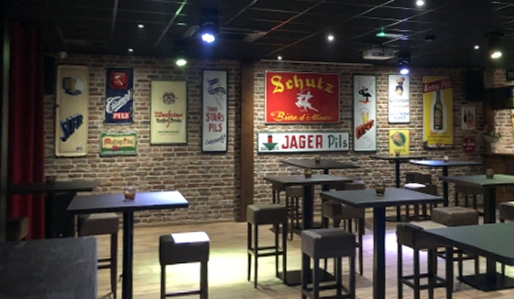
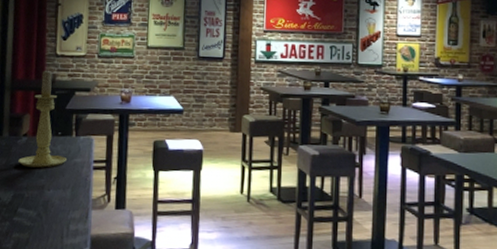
candle holder: none [17,172,69,272] -> present [18,70,67,168]

